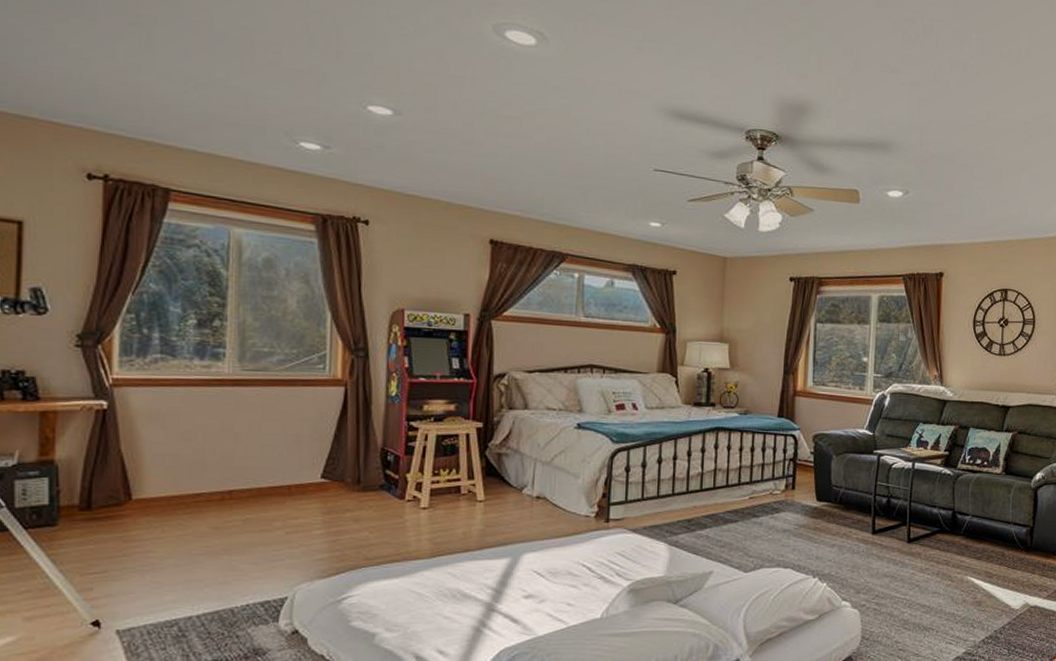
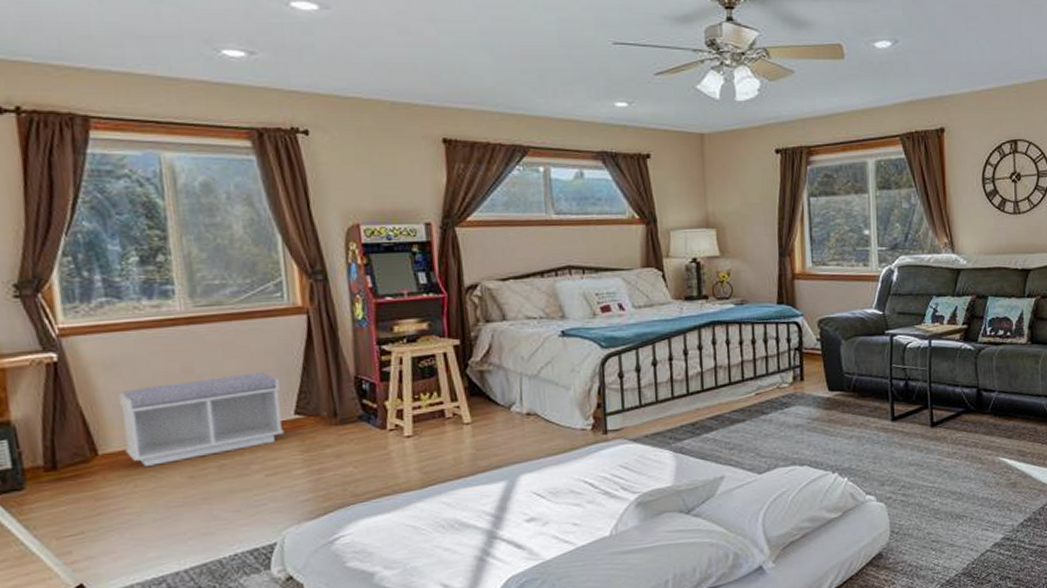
bench: none [158,436,312,514] -> present [118,372,284,466]

